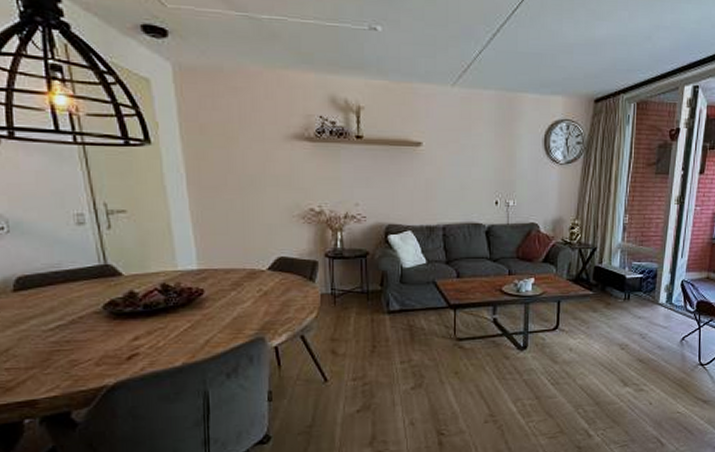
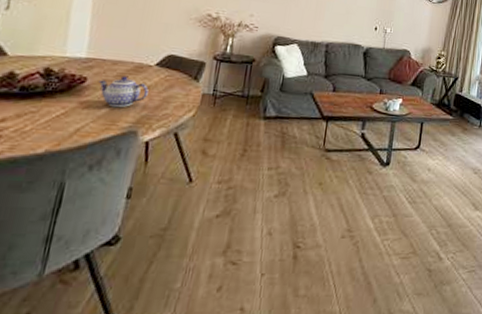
teapot: none [215,284,266,317] -> present [98,76,149,108]

